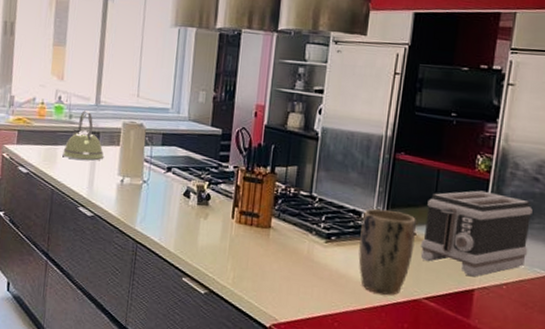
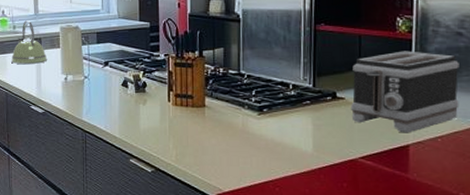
plant pot: present [358,208,416,295] -> none [290,78,344,158]

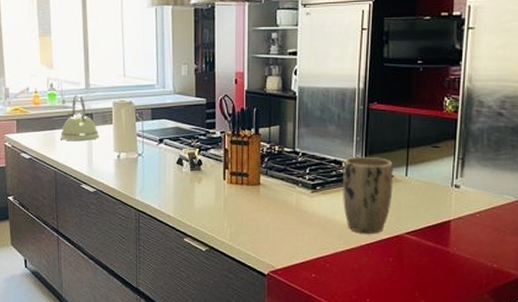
plant pot: none [290,78,344,158] -> present [343,156,393,234]
toaster: present [351,51,459,133] -> none [399,130,499,209]

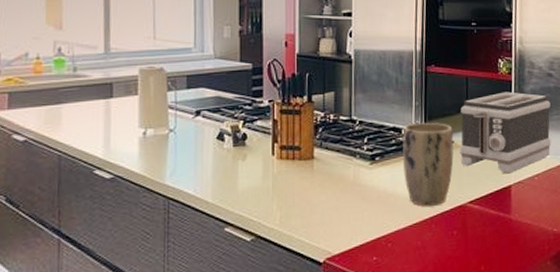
kettle: present [61,95,100,140] -> none [69,60,121,117]
toaster: none [399,130,499,209] -> present [460,92,552,174]

